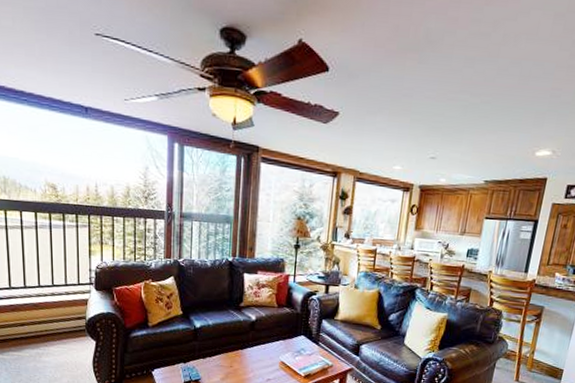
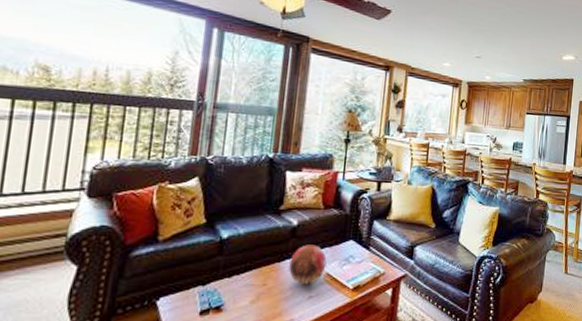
decorative orb: none [250,337,281,369] -> present [289,244,327,284]

